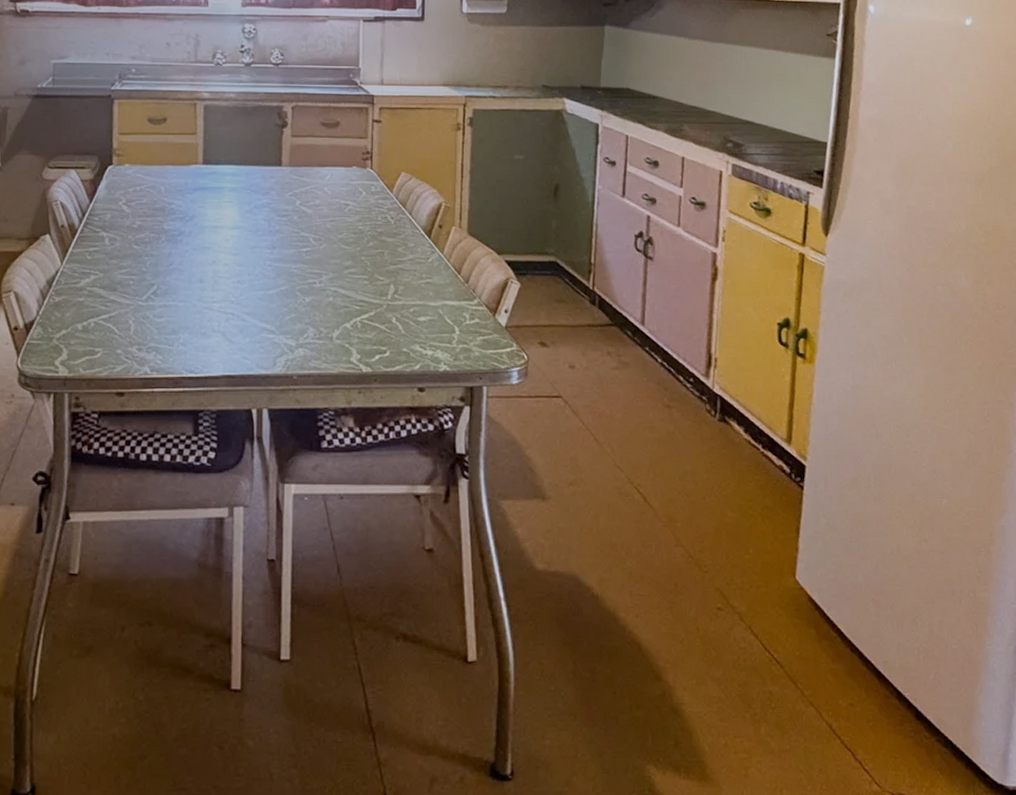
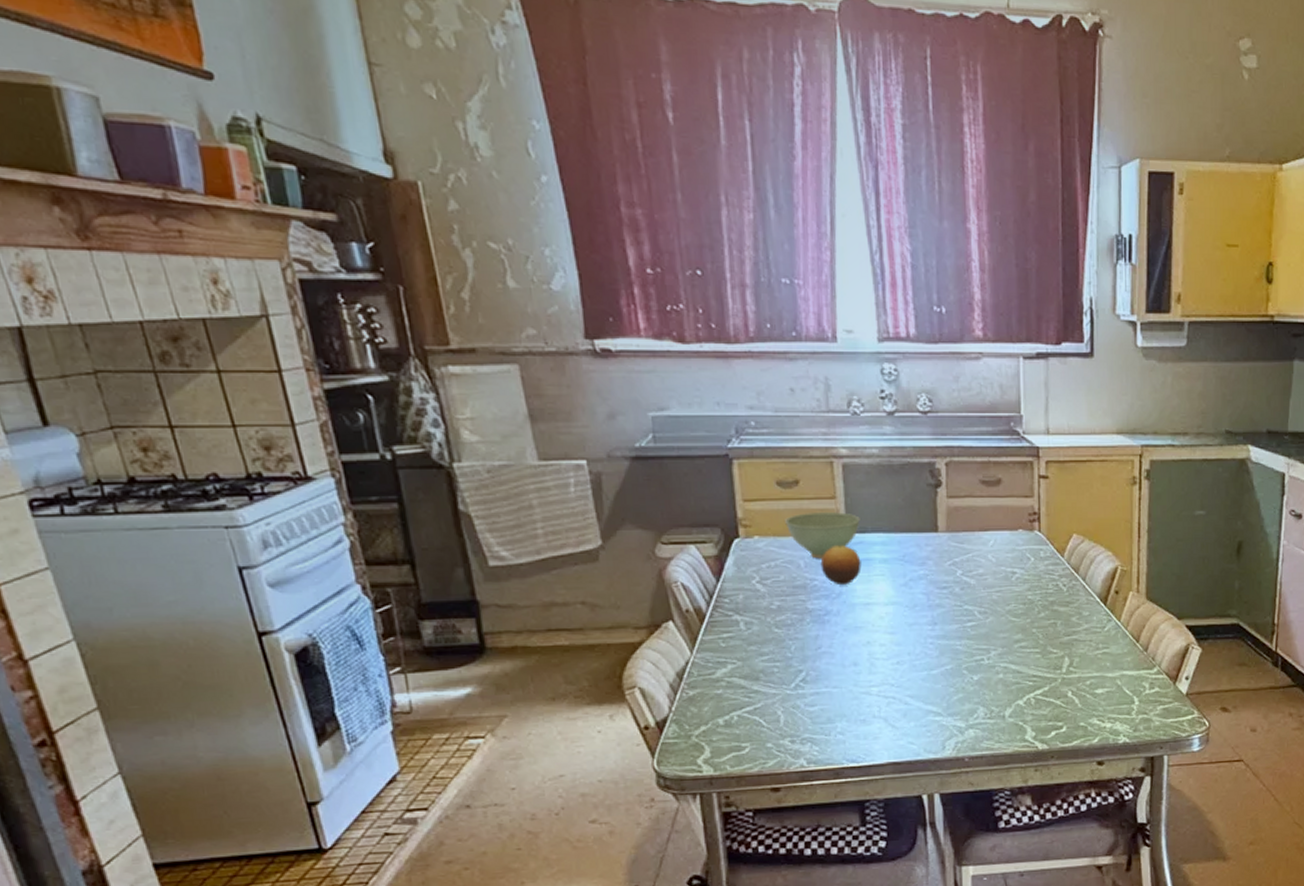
bowl: none [152,146,215,186] -> present [785,512,860,559]
fruit: none [178,175,213,210] -> present [820,545,862,586]

